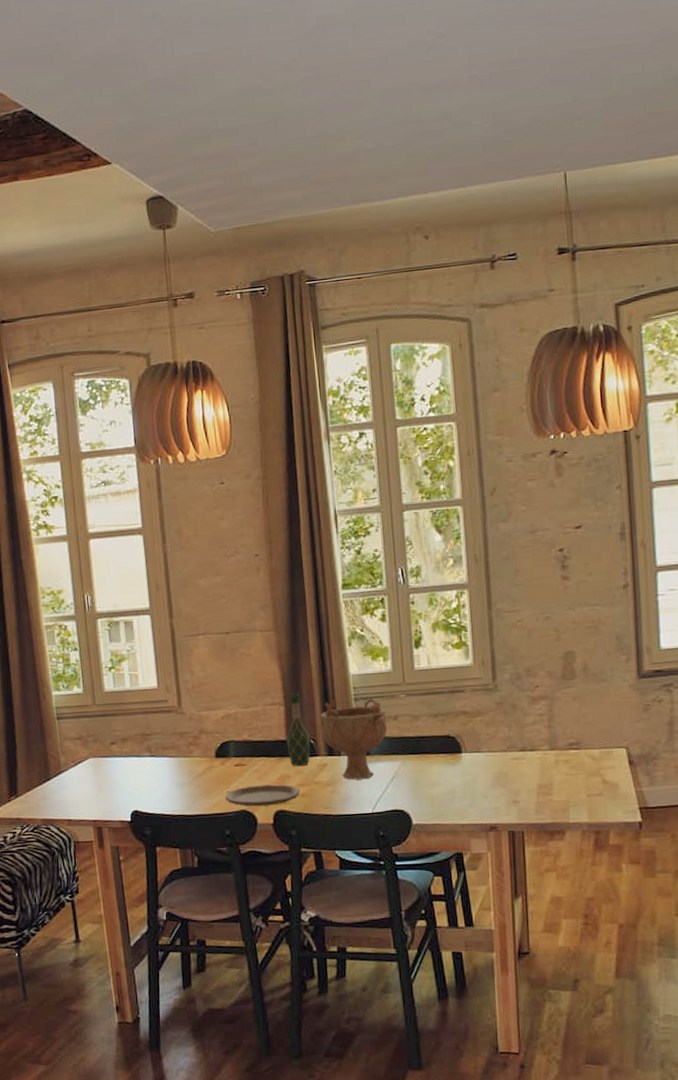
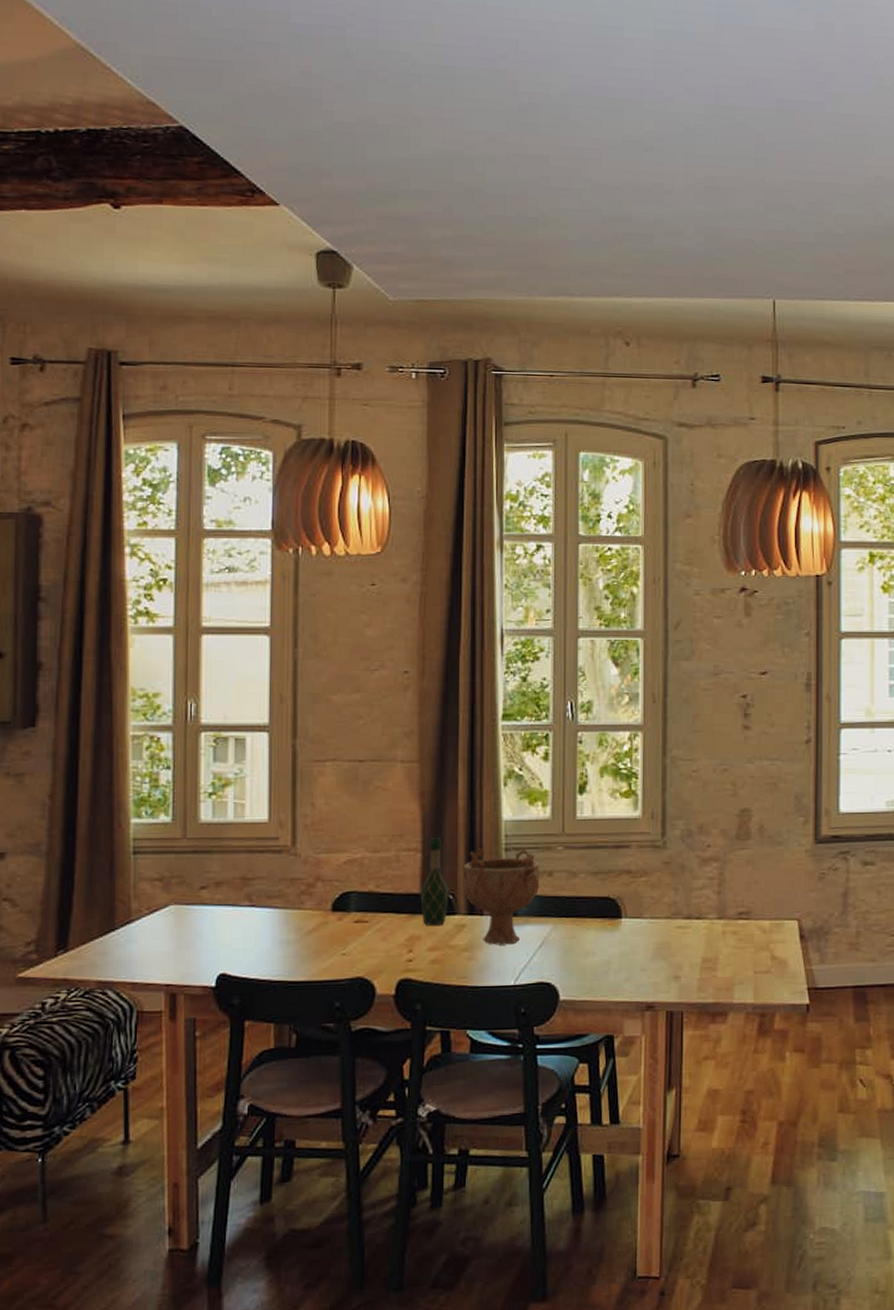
plate: present [225,784,300,807] -> none [338,947,430,974]

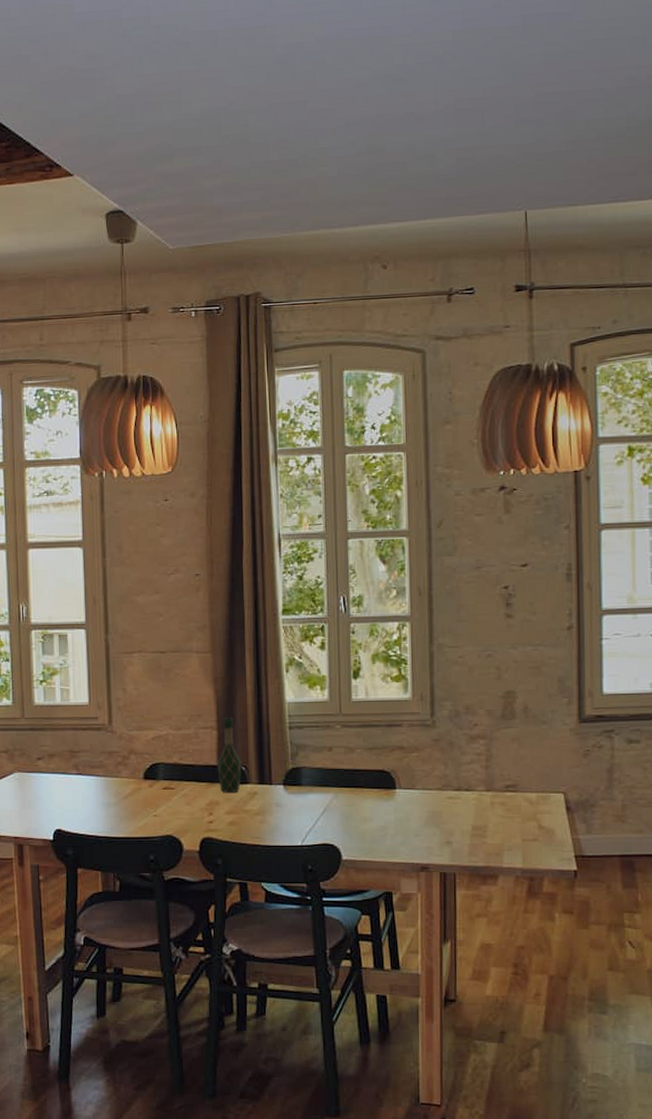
decorative bowl: present [463,847,540,945] -> none [253,726,321,811]

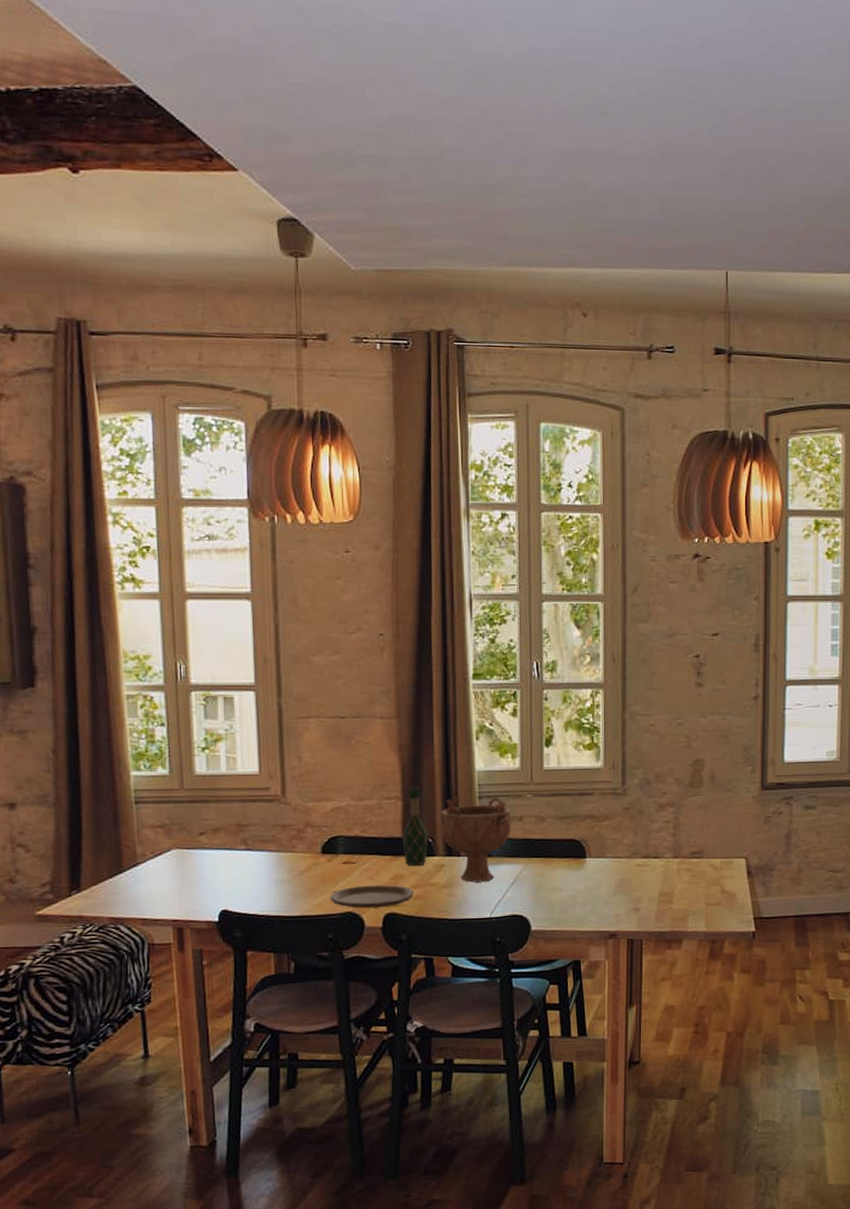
plate: none [151,810,228,832] -> present [329,885,413,909]
decorative bowl: none [253,726,321,811] -> present [440,795,511,883]

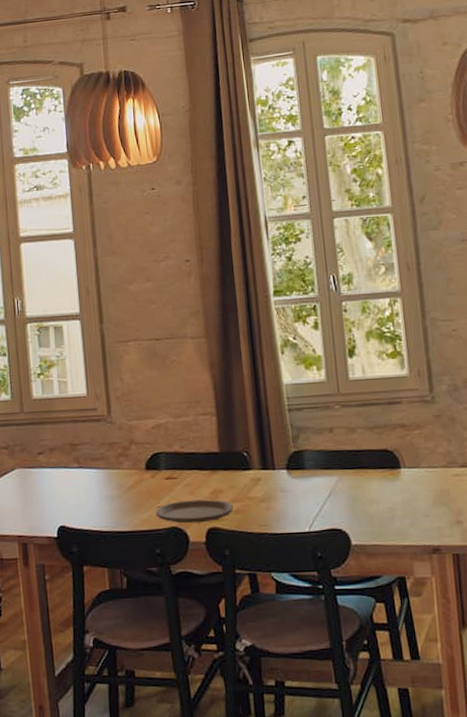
wine bottle: present [402,787,428,867] -> none [218,402,244,481]
decorative bowl: present [440,795,511,883] -> none [253,407,323,496]

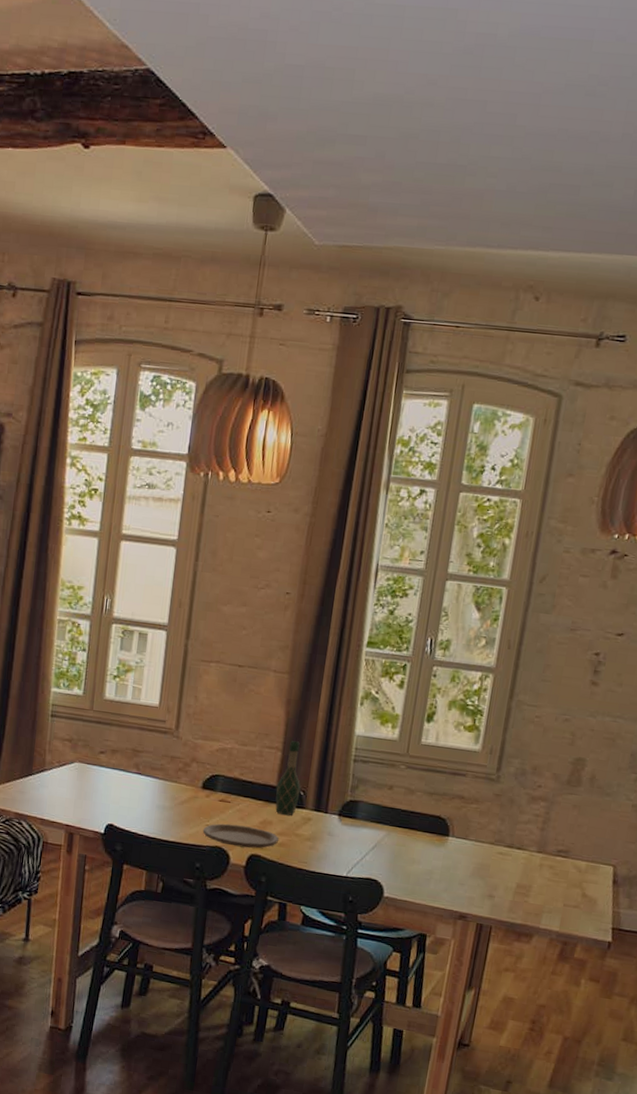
wine bottle: none [218,402,244,481] -> present [275,741,301,816]

